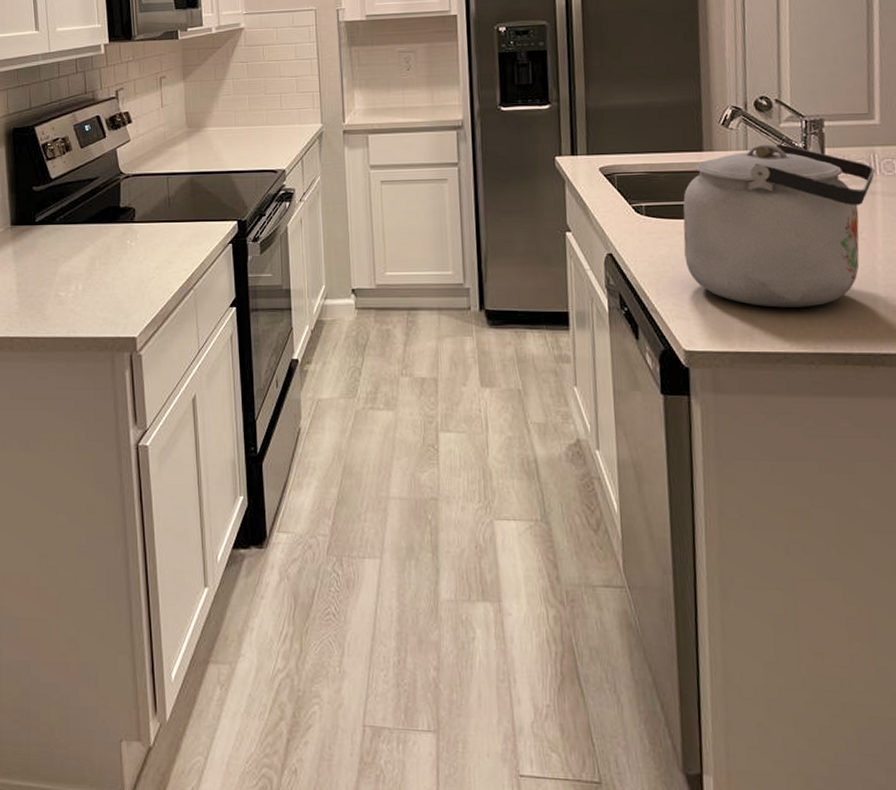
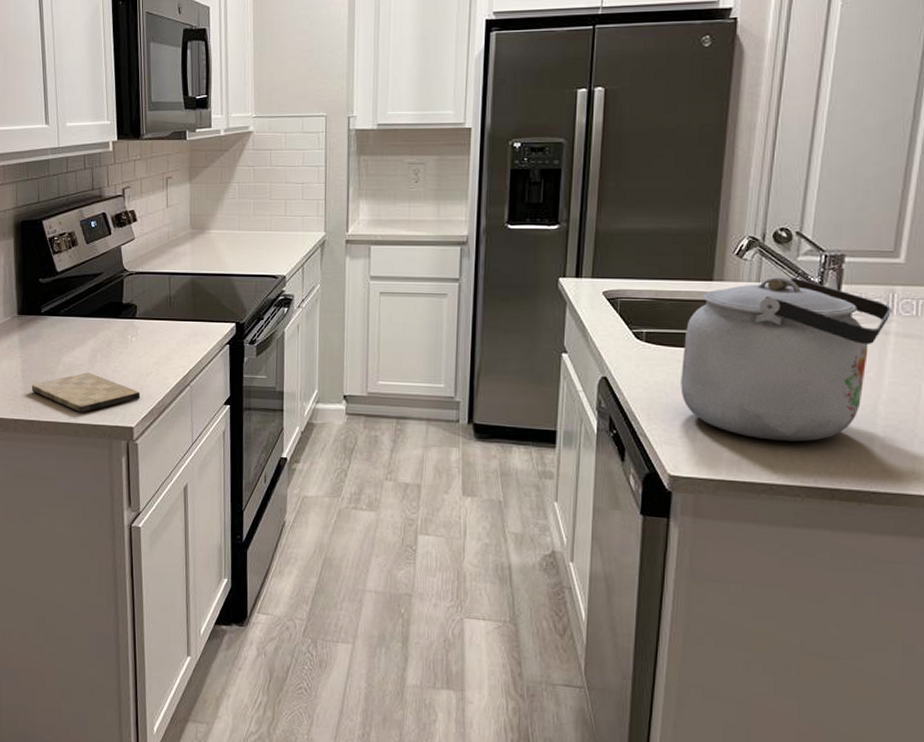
cutting board: none [27,282,143,326] -> present [31,372,141,413]

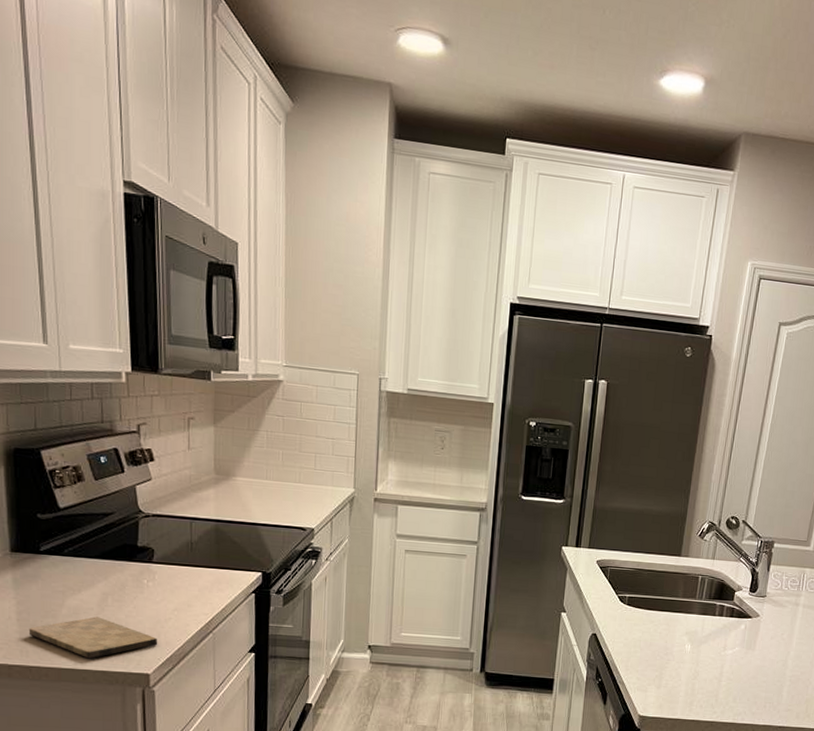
kettle: present [680,276,891,442] -> none [652,555,802,688]

